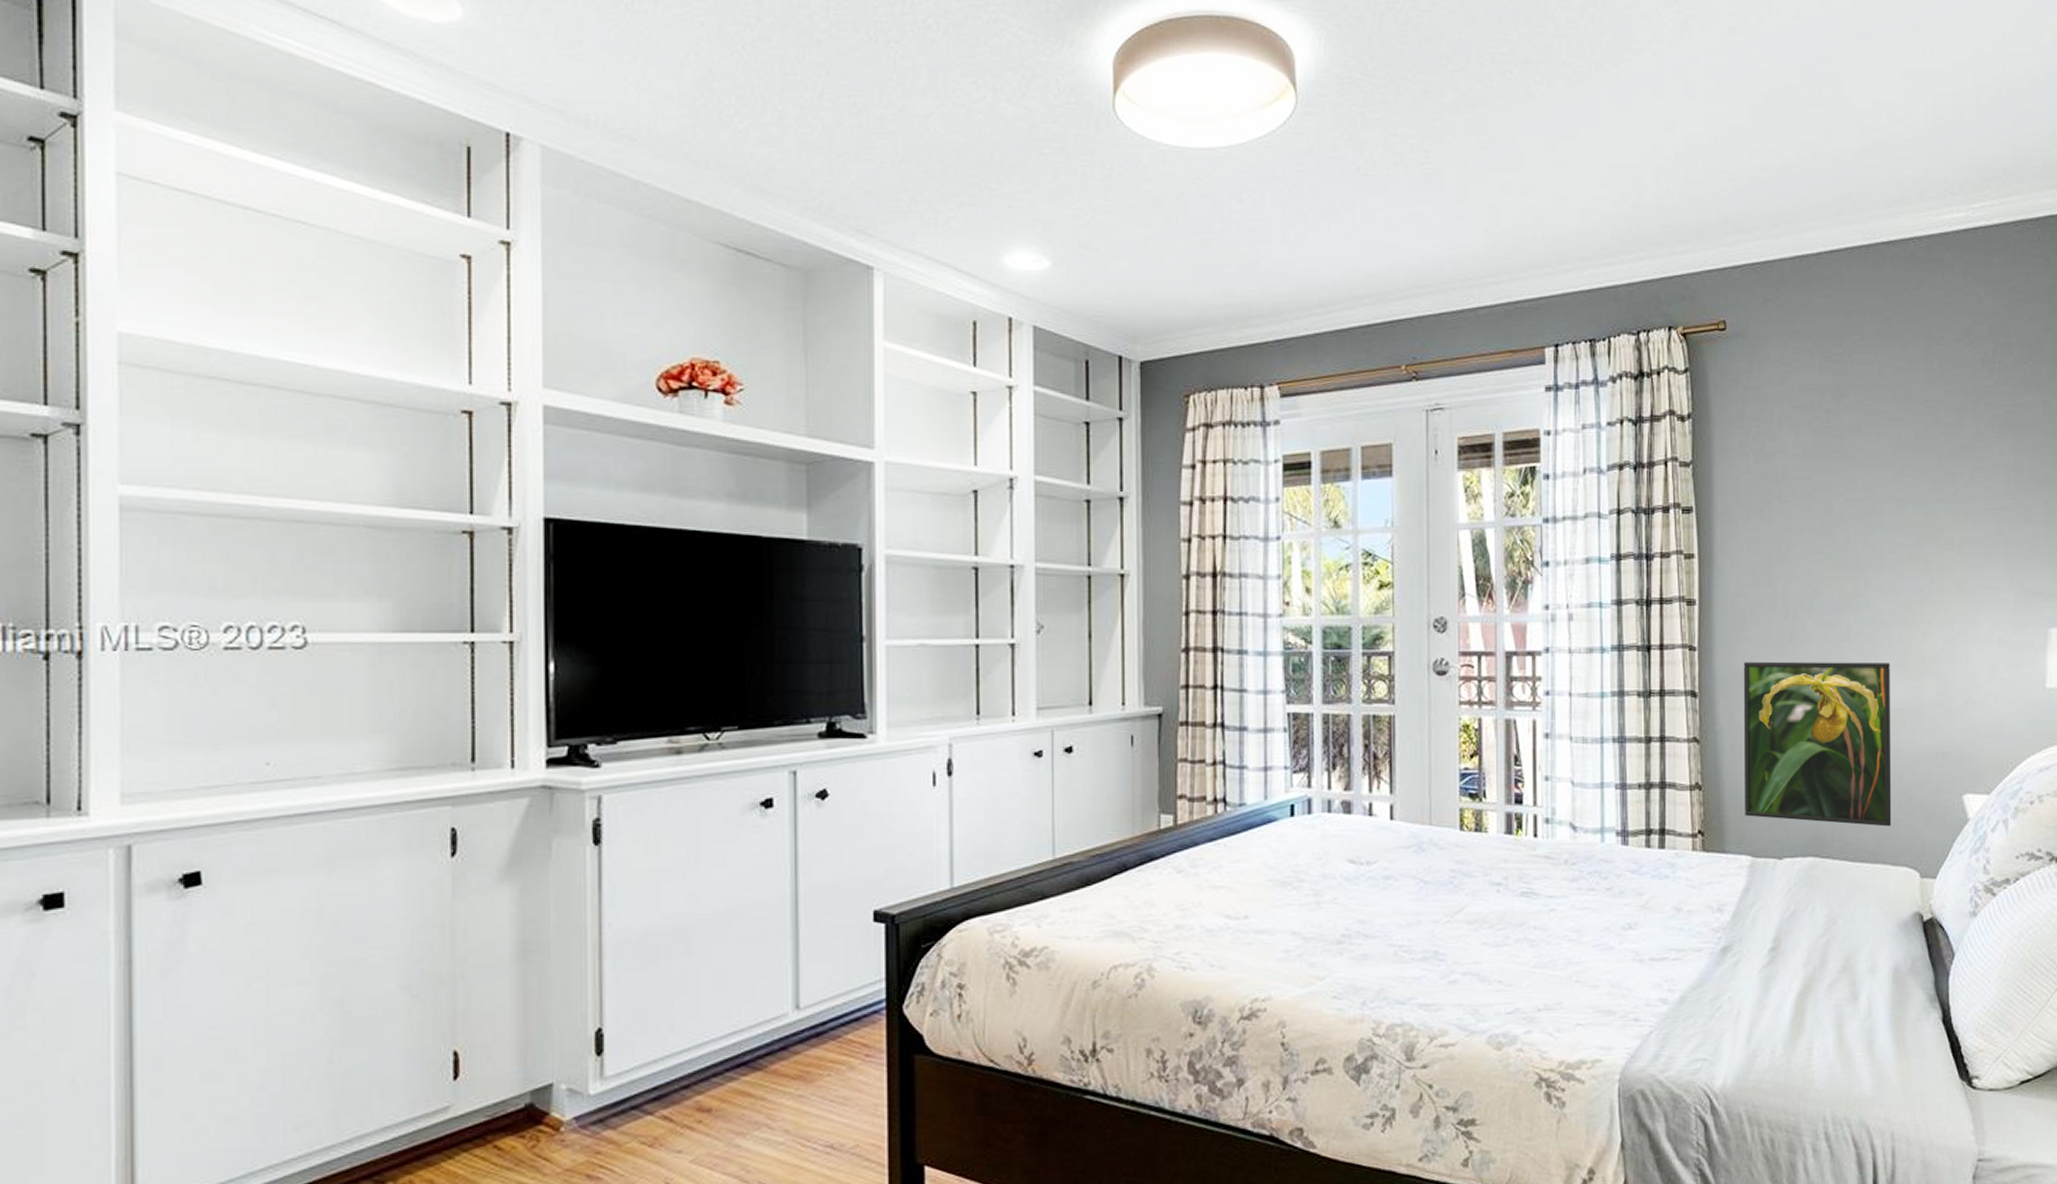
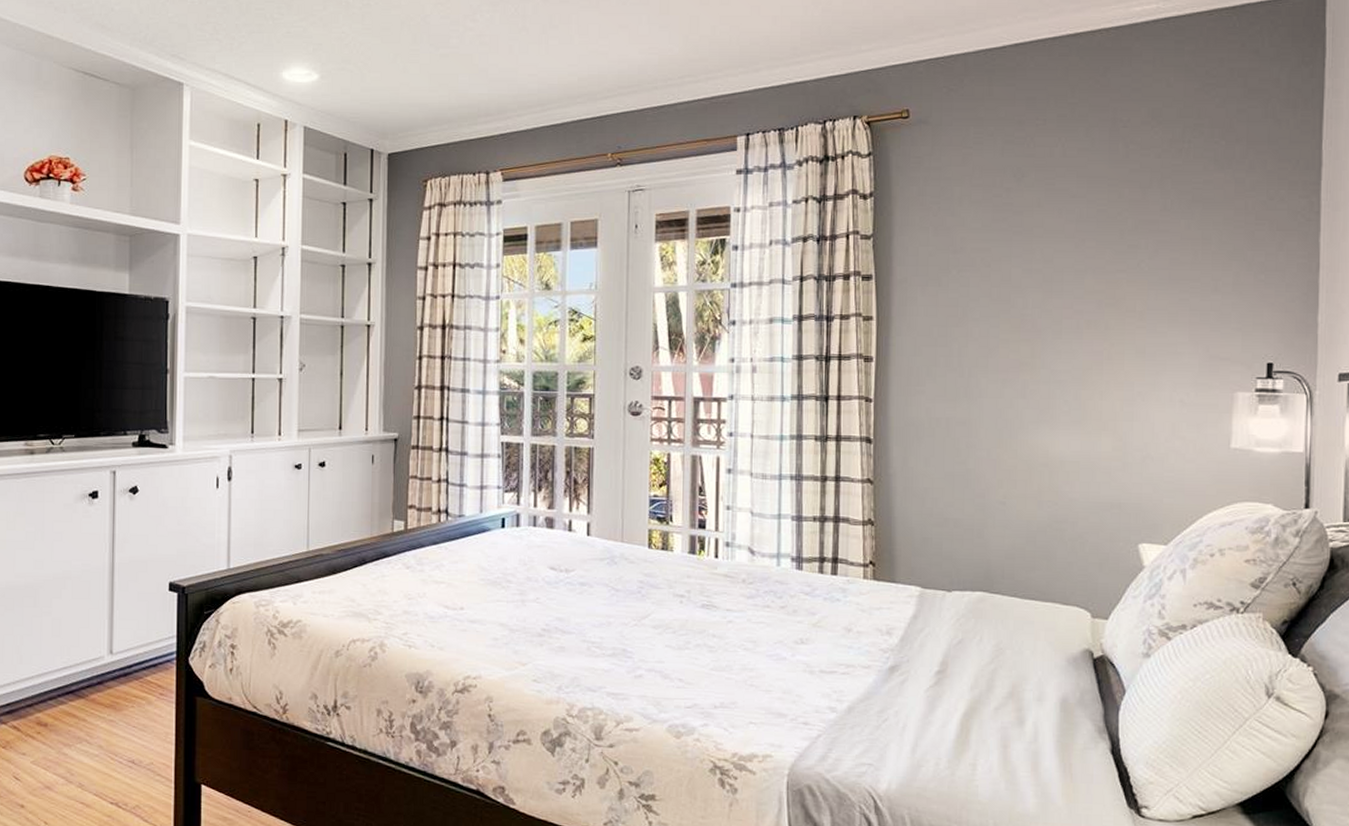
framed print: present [1743,661,1892,827] -> none [916,413,1066,569]

